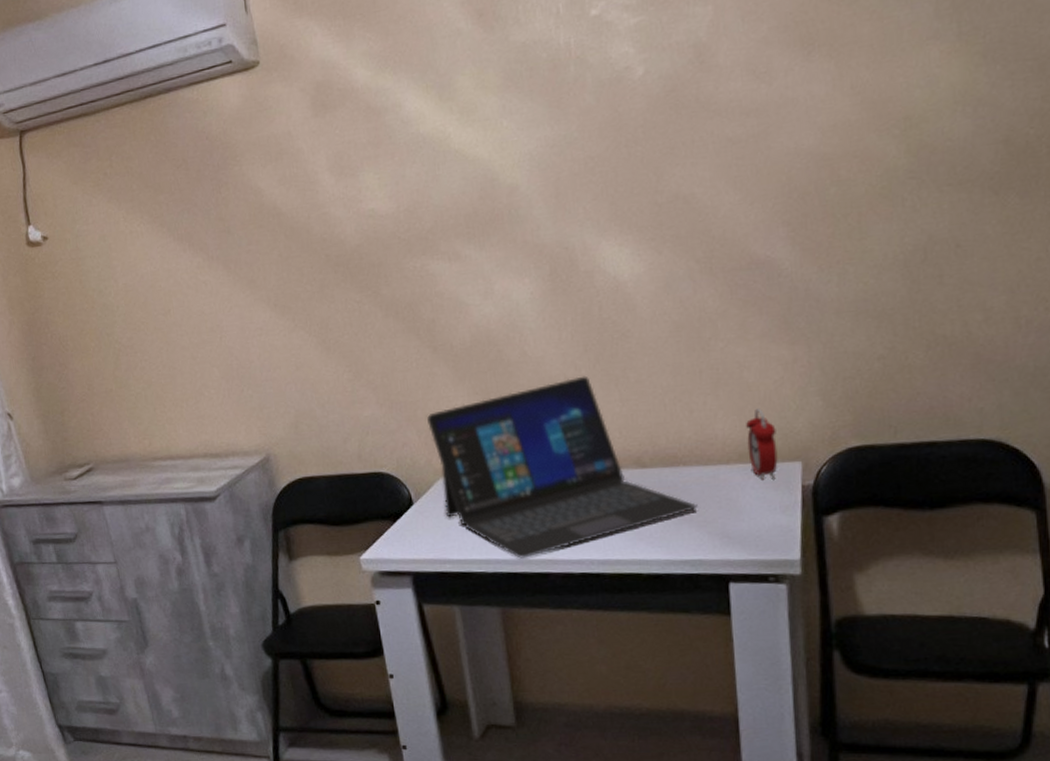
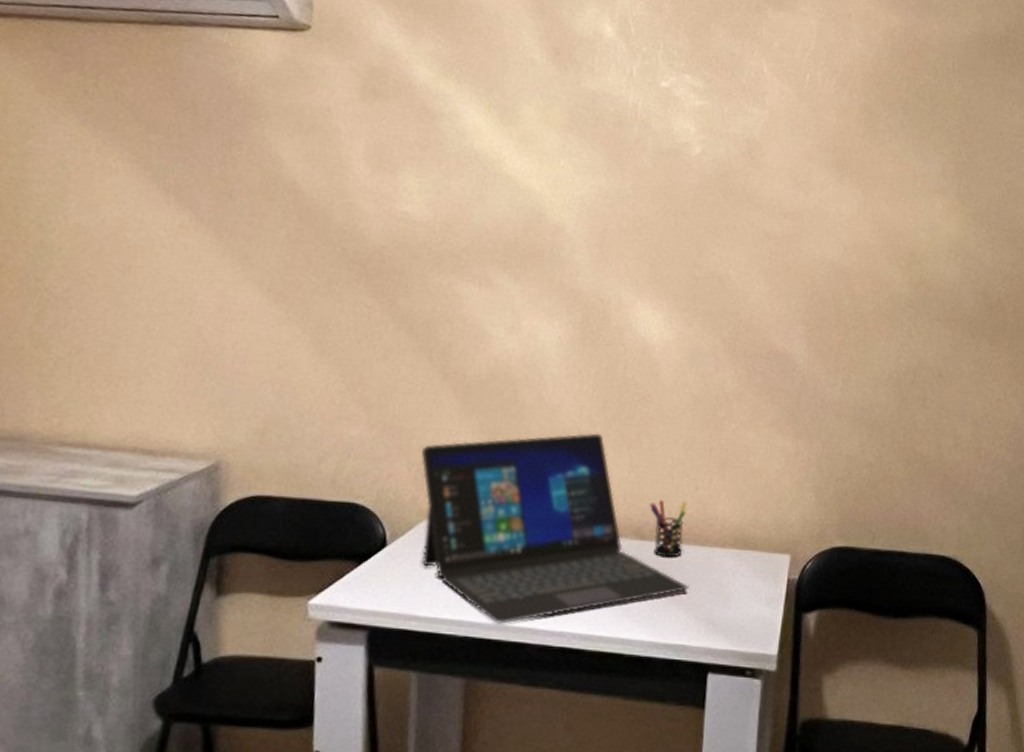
pen holder: none [645,426,685,481] -> present [649,500,687,558]
alarm clock: present [746,408,778,480] -> none [743,495,772,569]

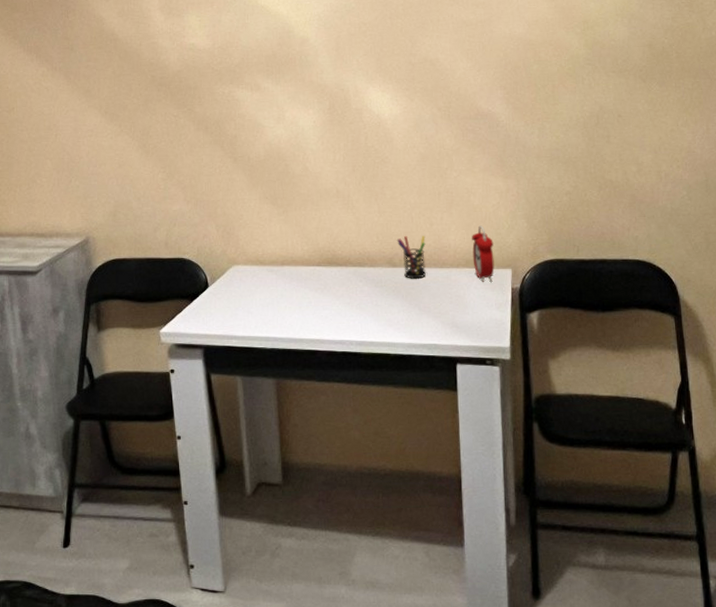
laptop: present [421,432,689,624] -> none [225,190,435,337]
alarm clock: none [743,495,772,569] -> present [472,225,495,282]

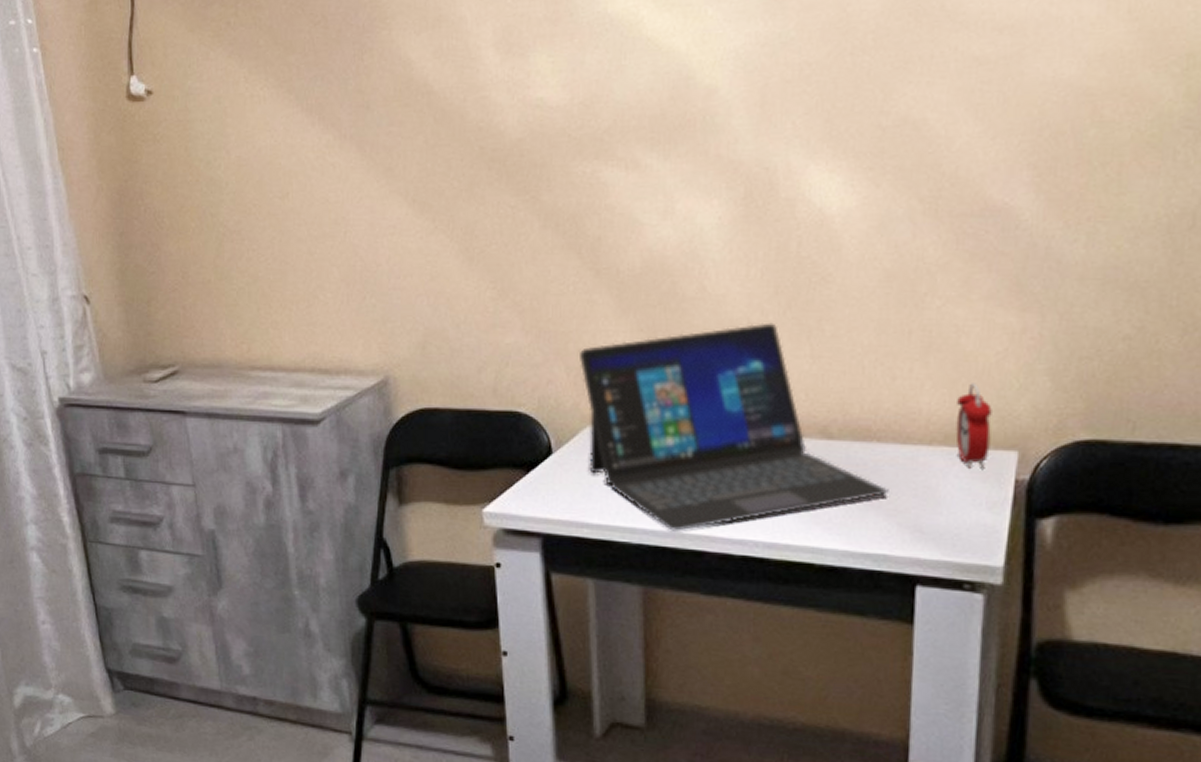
laptop: none [225,190,435,337] -> present [580,322,889,531]
pen holder: present [396,236,426,279] -> none [836,394,883,459]

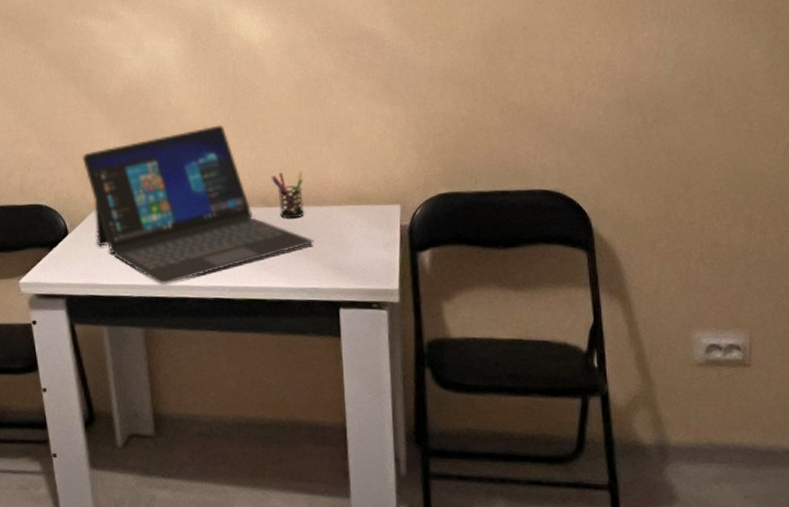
pen holder: none [836,394,883,459] -> present [270,171,304,219]
alarm clock: present [955,383,992,469] -> none [355,158,381,220]

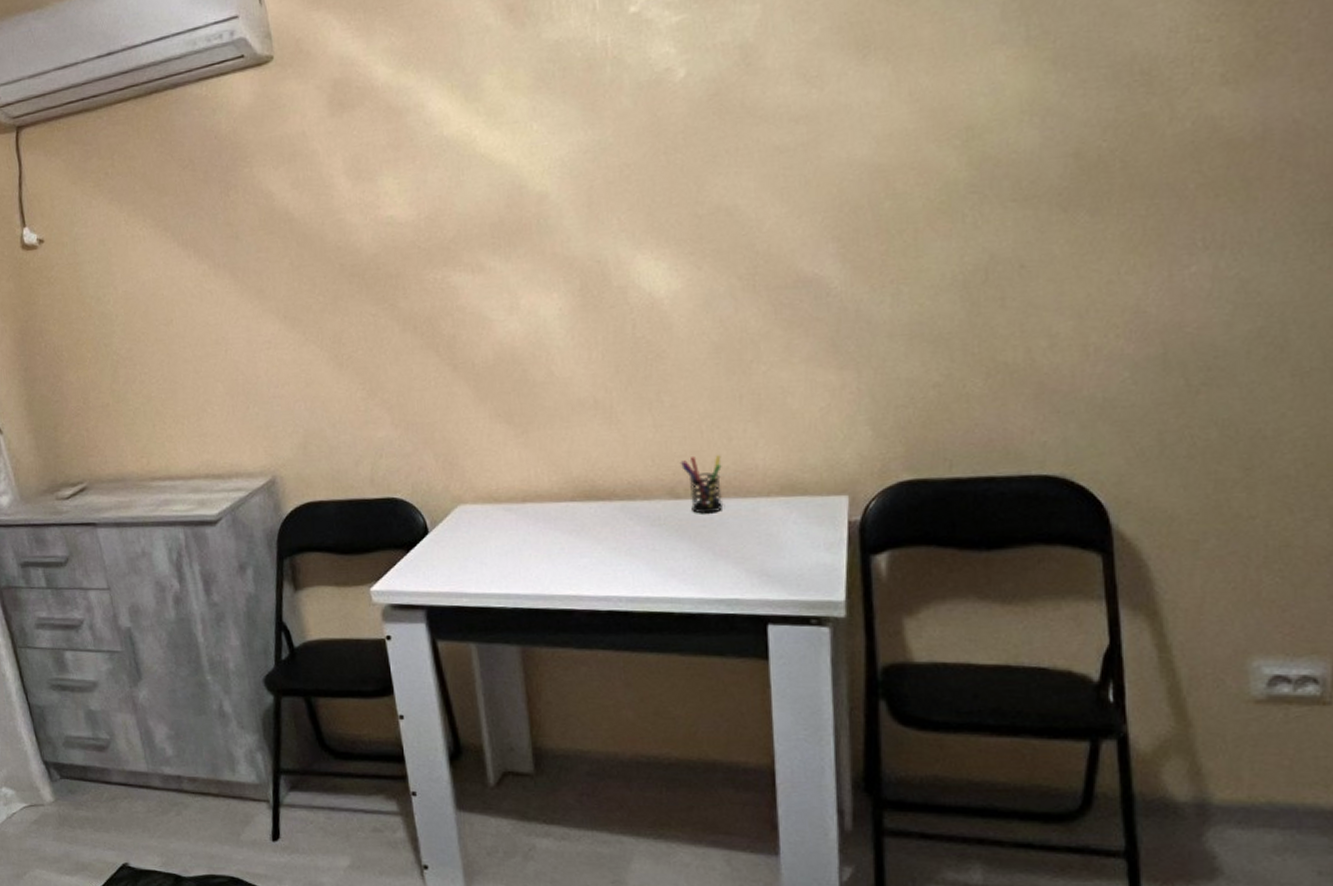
laptop: present [83,125,314,284] -> none [445,398,735,594]

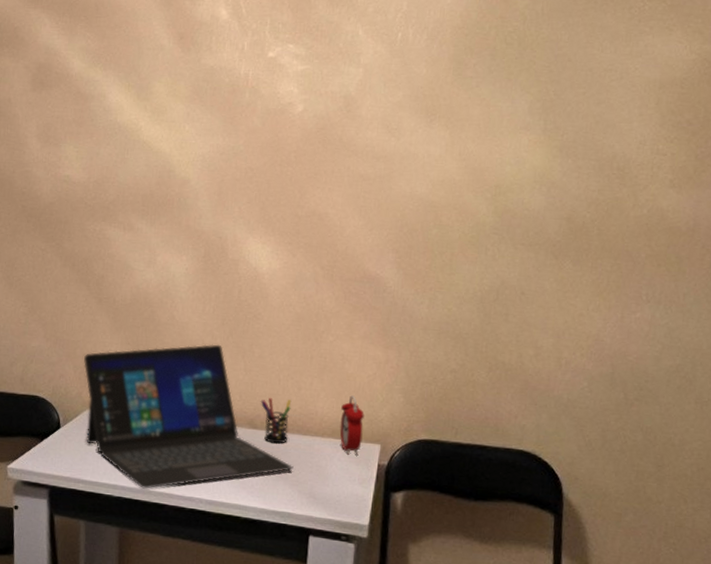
laptop: none [445,398,735,594] -> present [84,344,294,489]
alarm clock: none [789,437,823,515] -> present [339,395,364,455]

